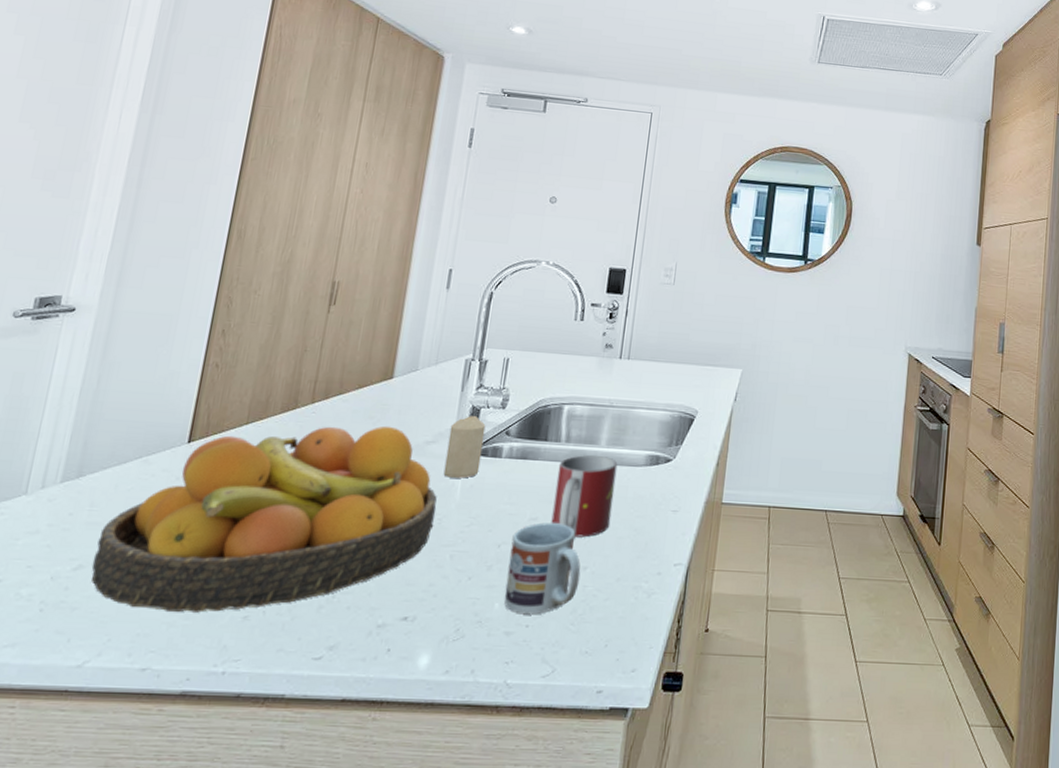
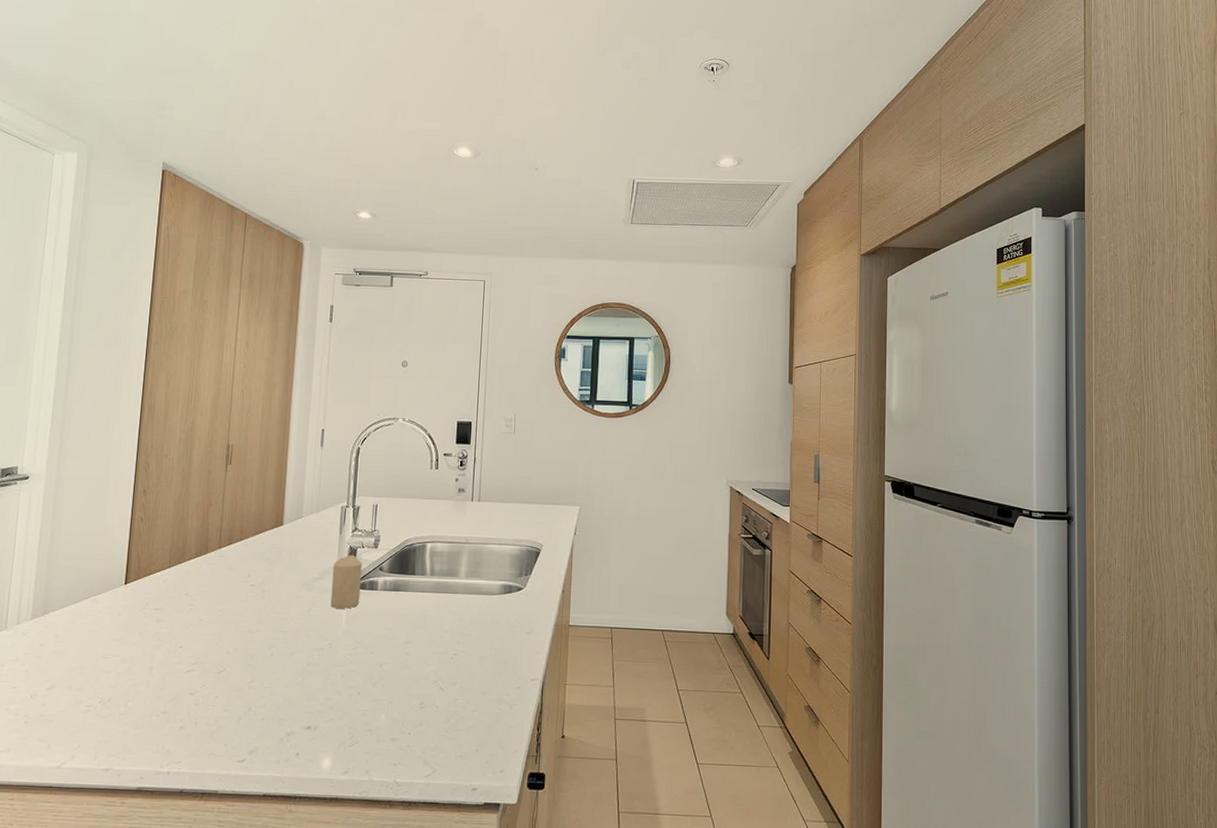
fruit bowl: present [92,425,437,613] -> none [60,565,327,723]
cup: present [504,522,581,615] -> none [388,644,451,724]
mug: present [551,455,618,538] -> none [423,586,476,657]

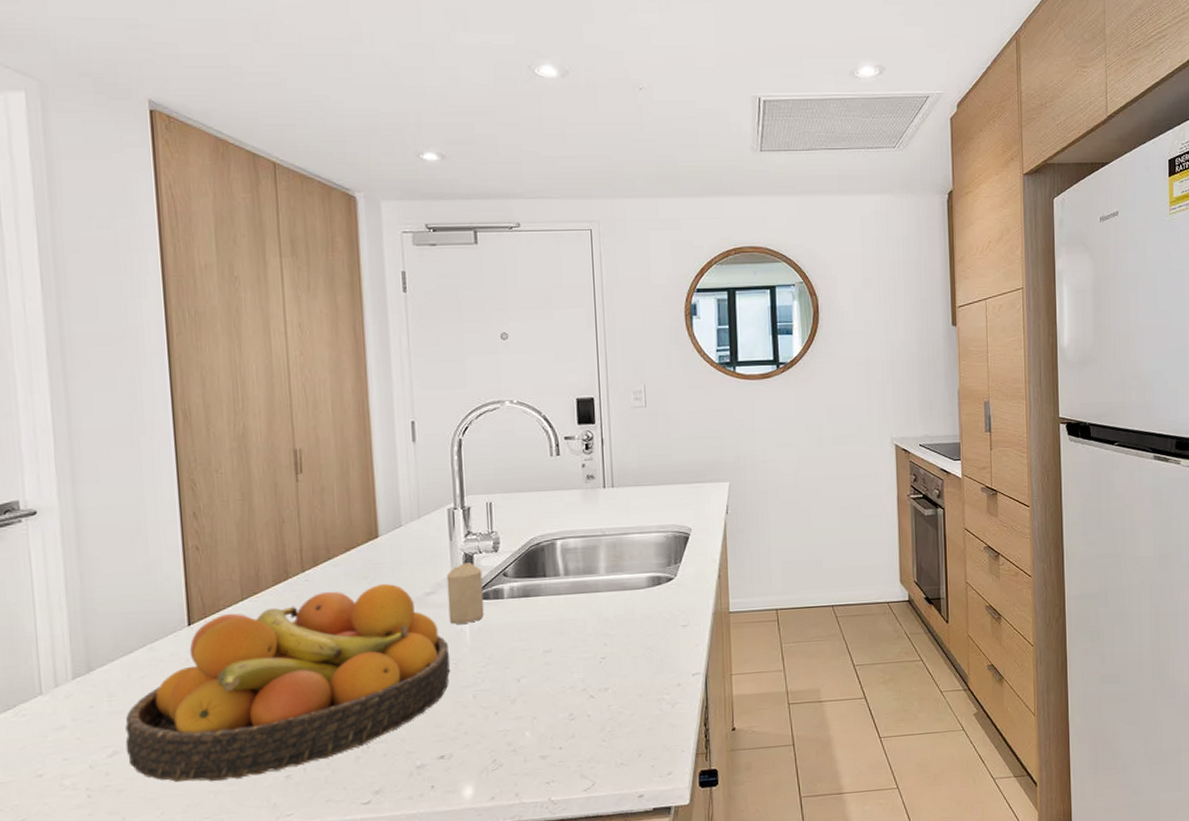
fruit bowl: none [60,565,327,723] -> present [125,583,451,782]

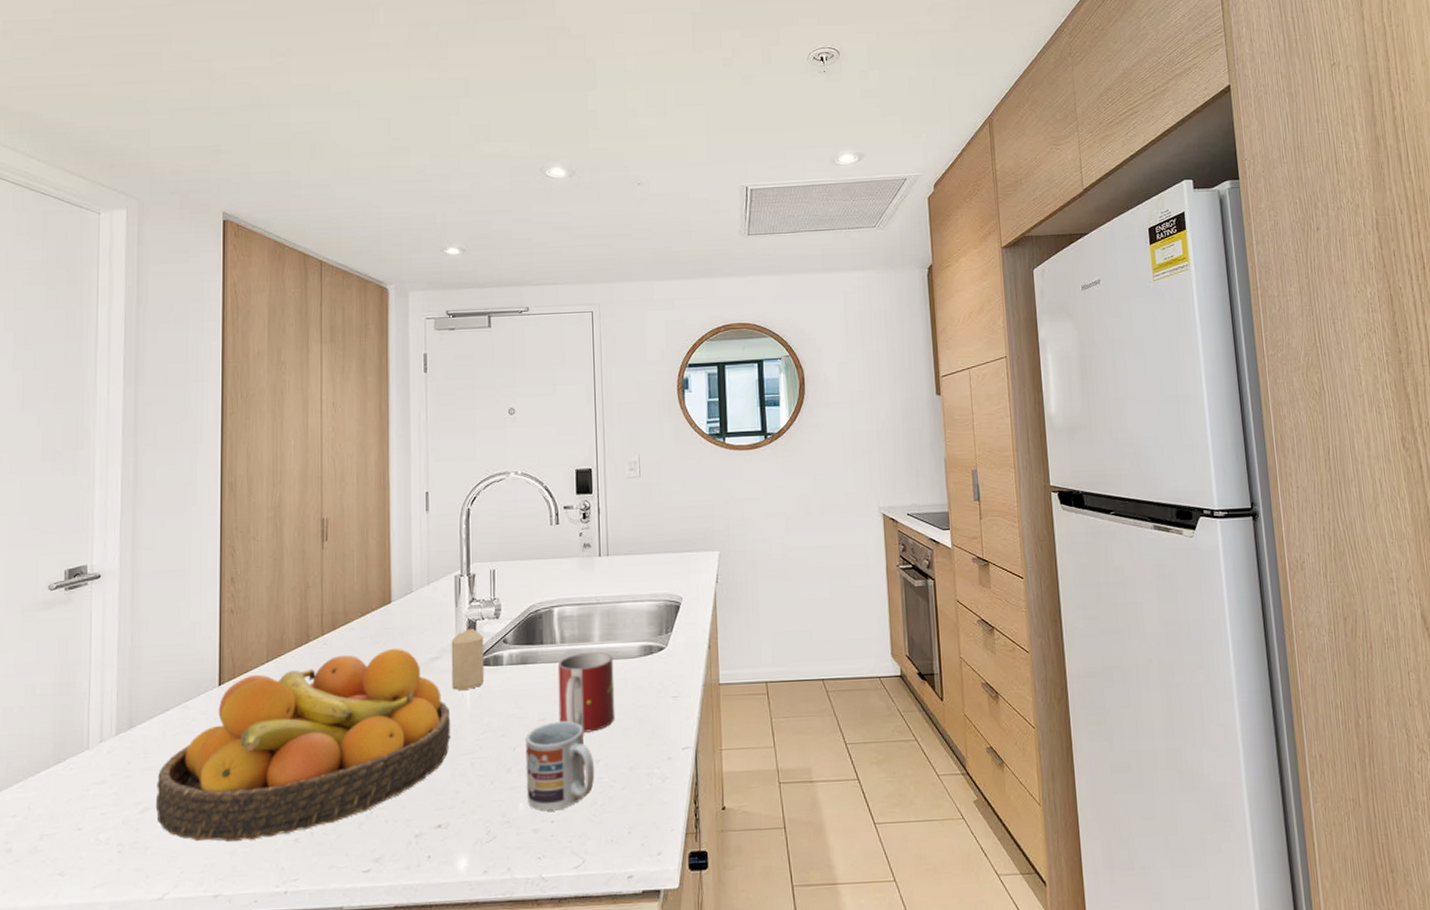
cup: none [530,651,603,739] -> present [525,720,595,811]
mug: none [562,584,623,662] -> present [557,652,615,733]

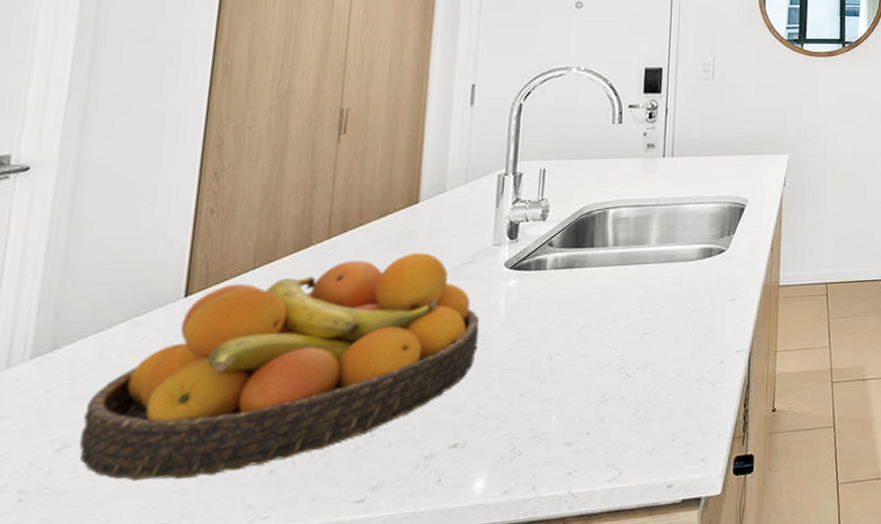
candle: present [451,629,485,690] -> none [484,231,526,297]
cup: present [525,720,595,811] -> none [561,326,640,423]
mug: present [557,652,615,733] -> none [605,255,670,339]

